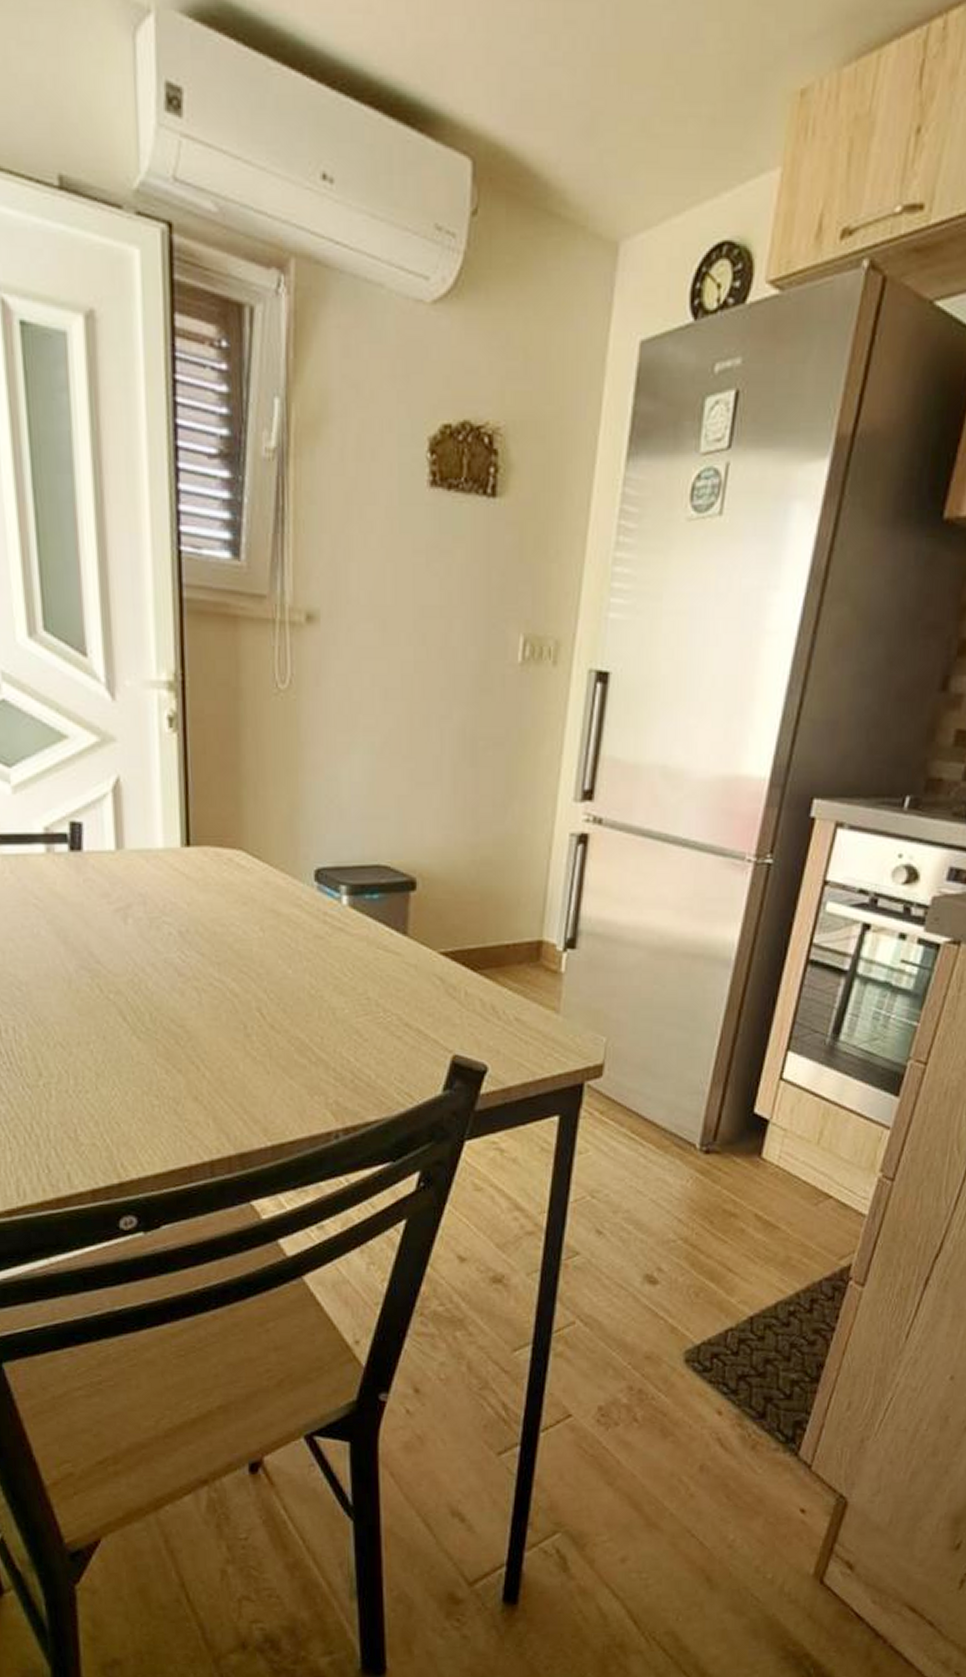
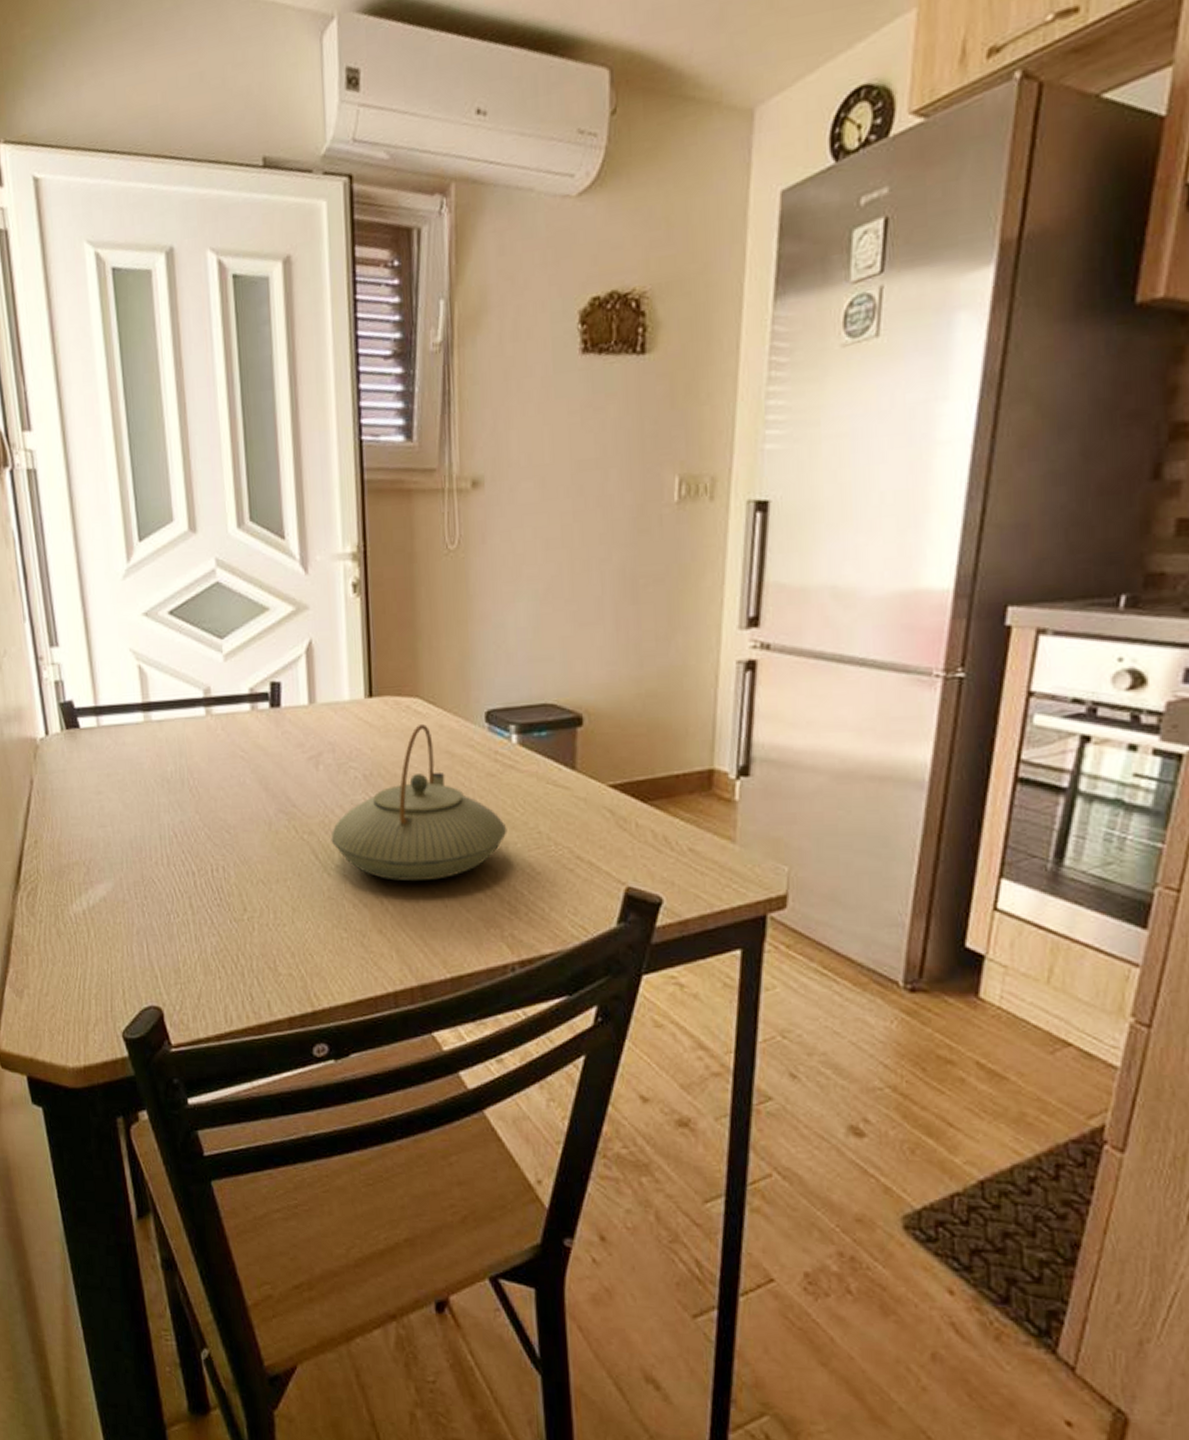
teapot: none [141,880,335,1047] -> present [331,724,507,882]

